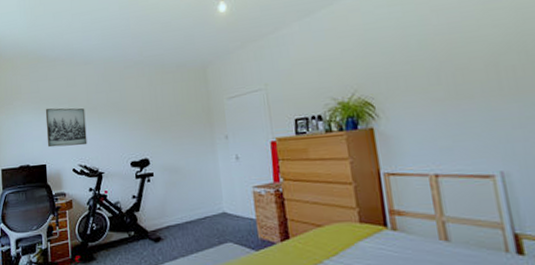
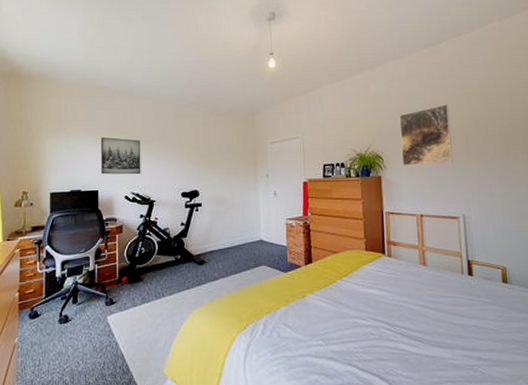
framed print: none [392,27,477,113] -> present [399,104,453,166]

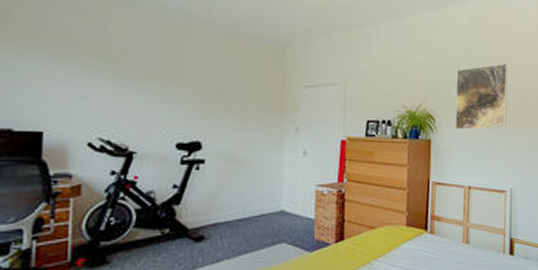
wall art: present [100,137,141,175] -> none [48,52,118,114]

